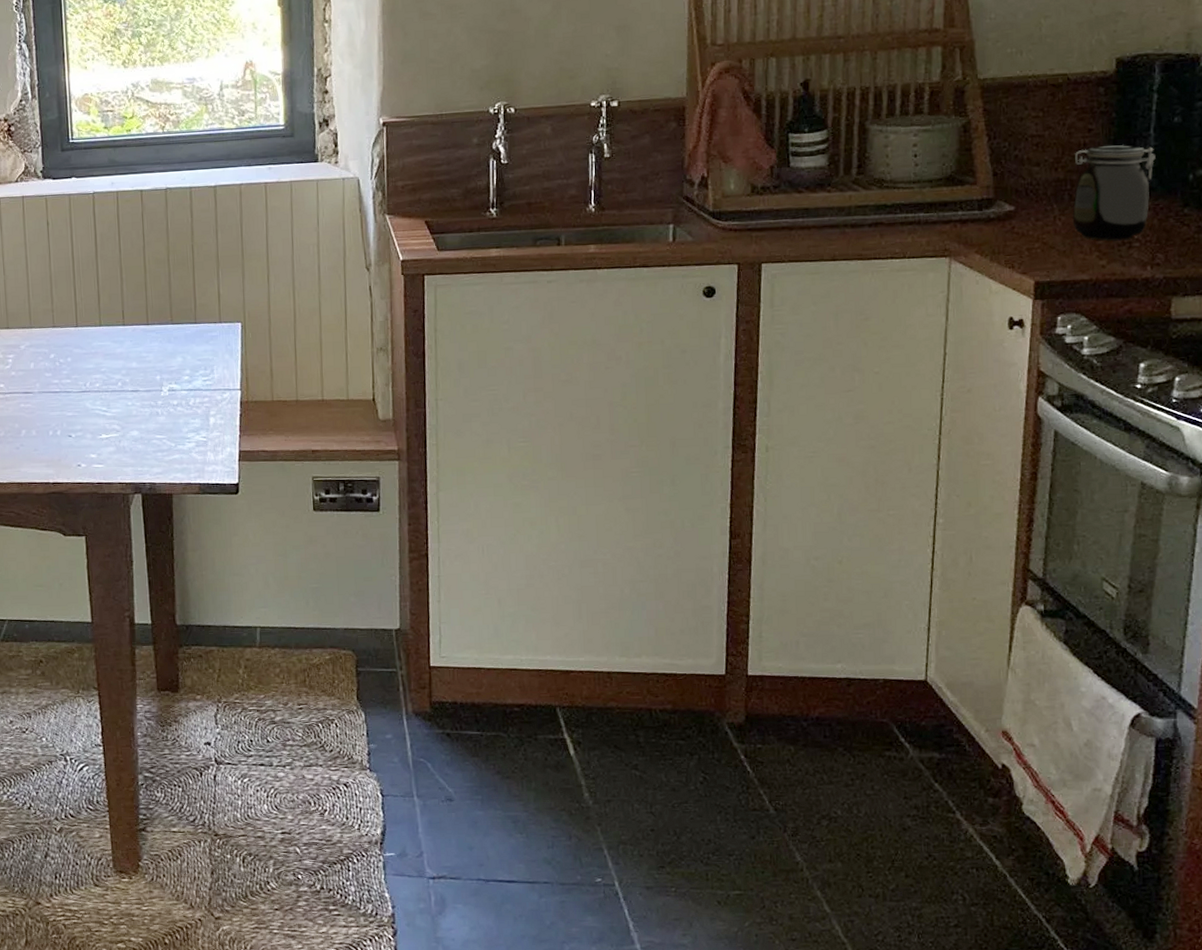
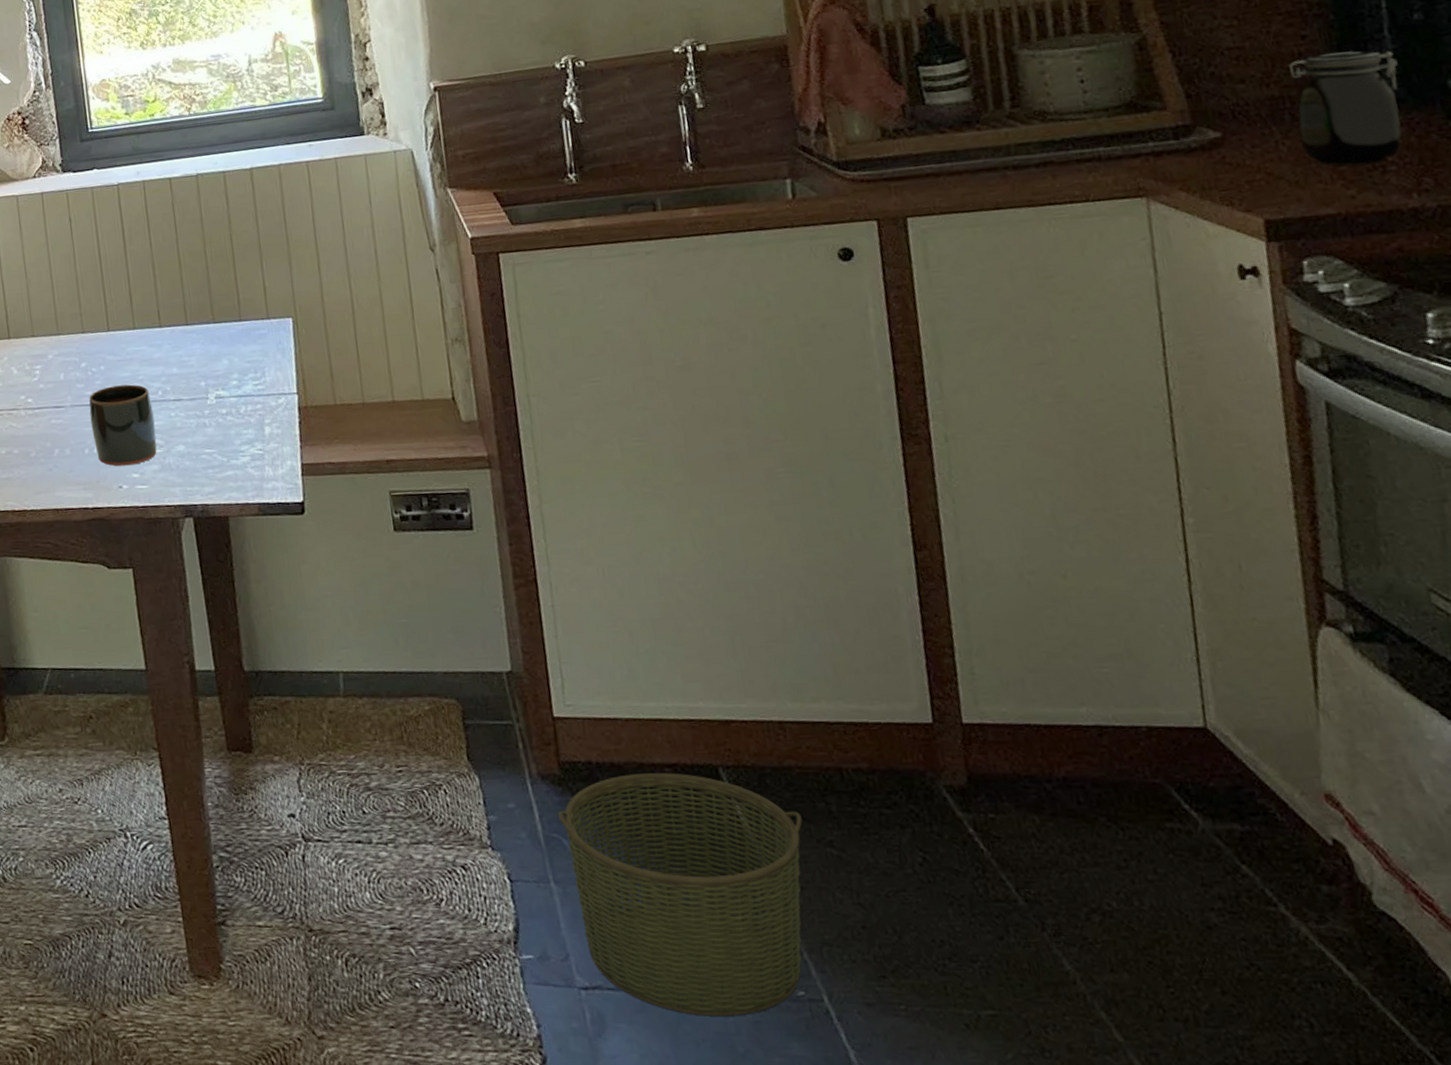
mug: none [55,375,114,447] -> present [89,384,157,466]
basket: none [425,711,616,898] -> present [557,773,803,1016]

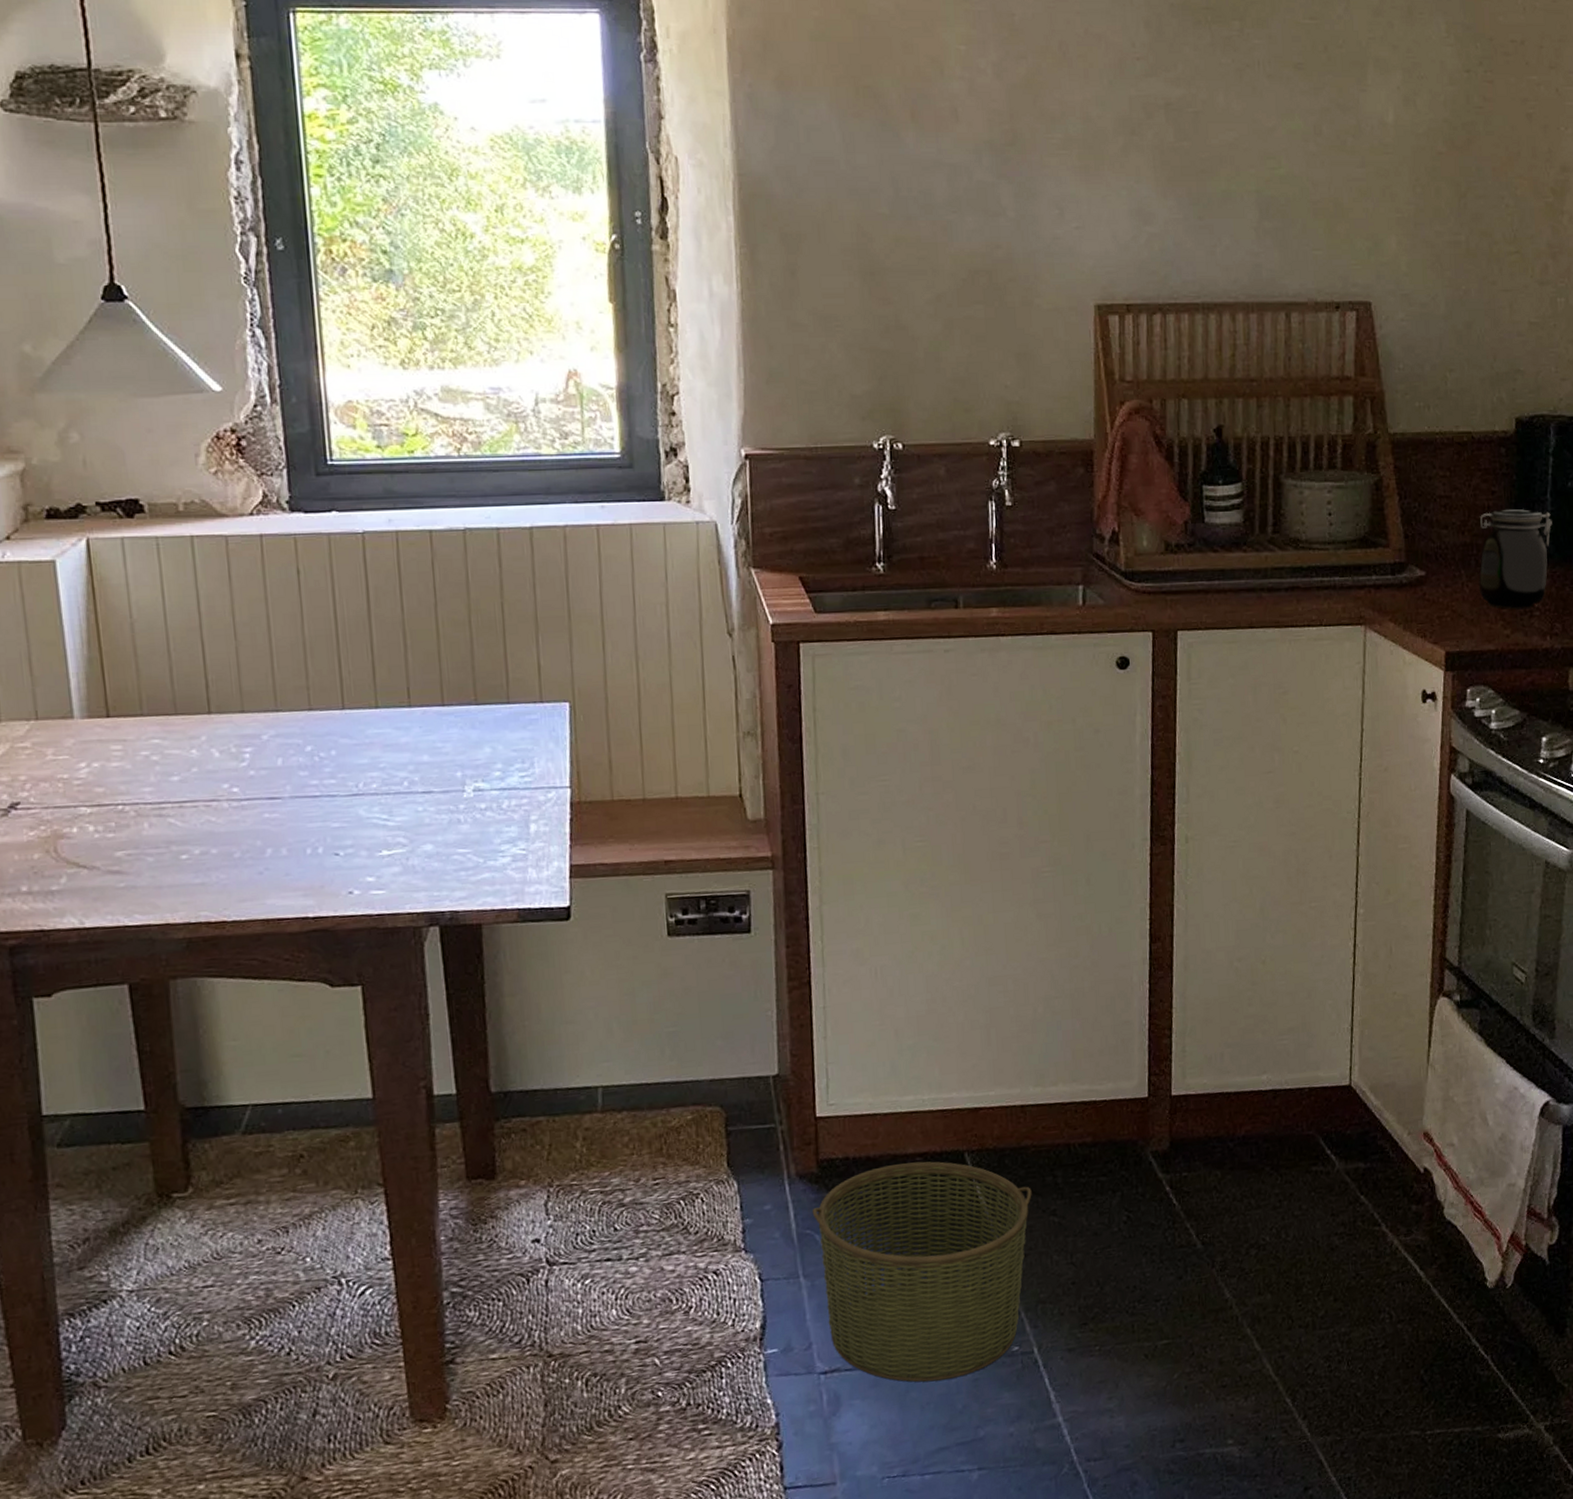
mug: present [89,384,157,466] -> none [314,773,399,869]

